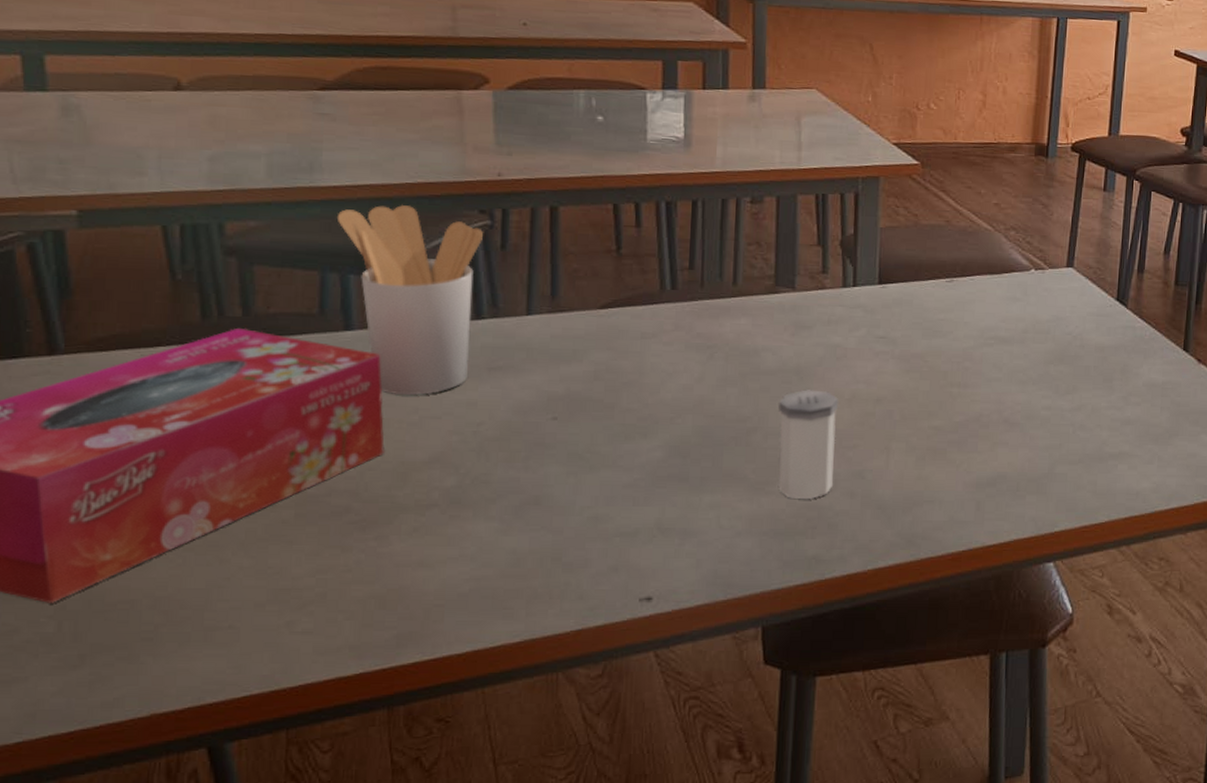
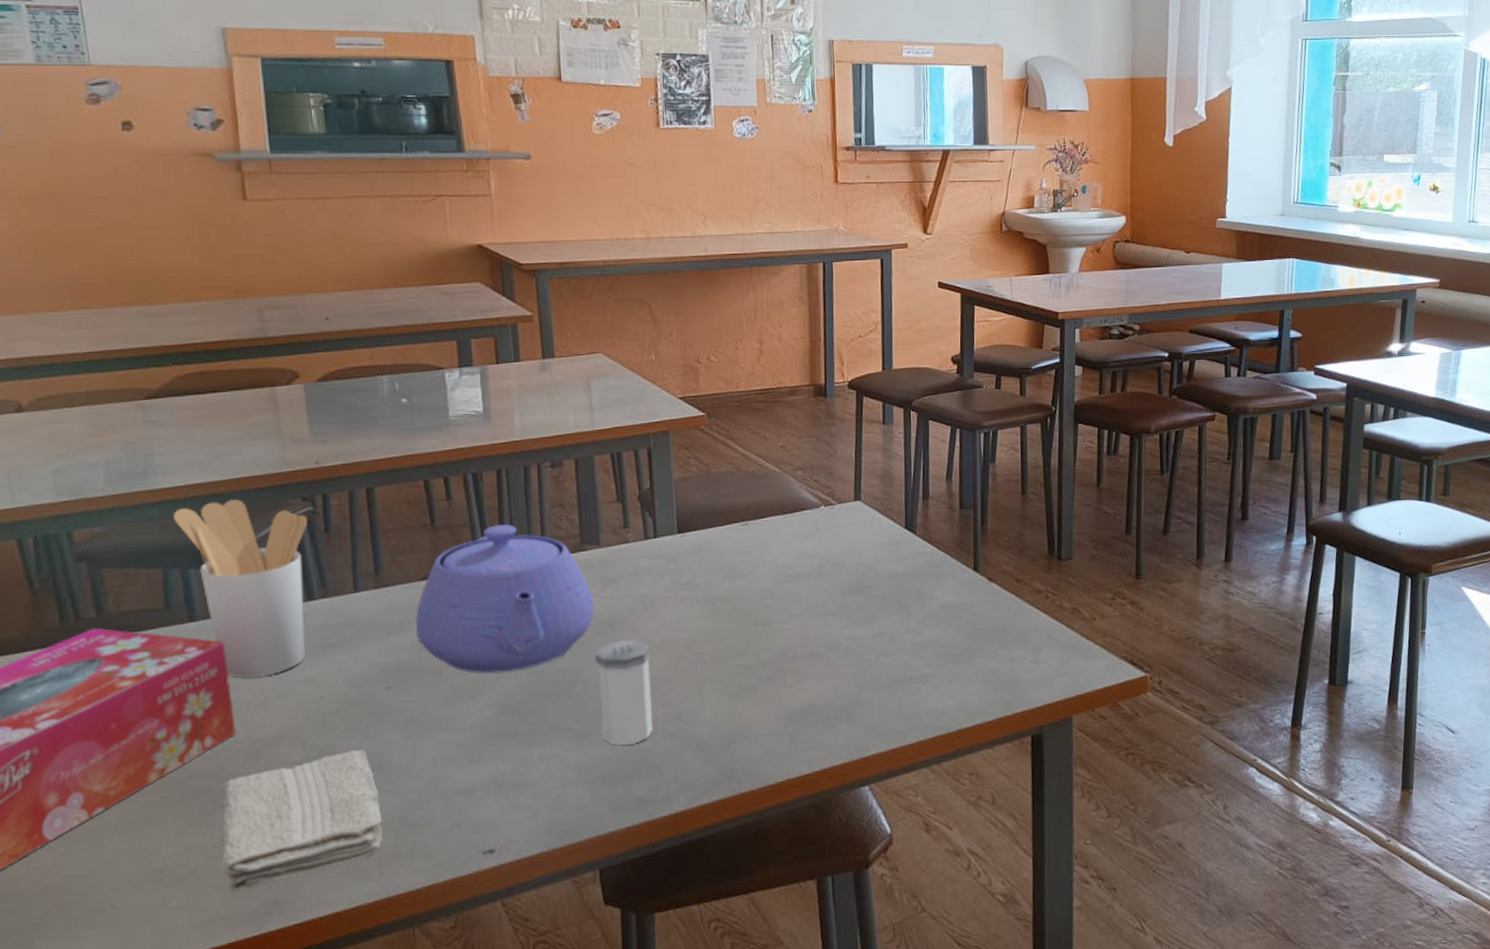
washcloth: none [355,480,534,619] -> present [222,749,383,891]
teapot: none [590,258,784,413] -> present [416,525,596,674]

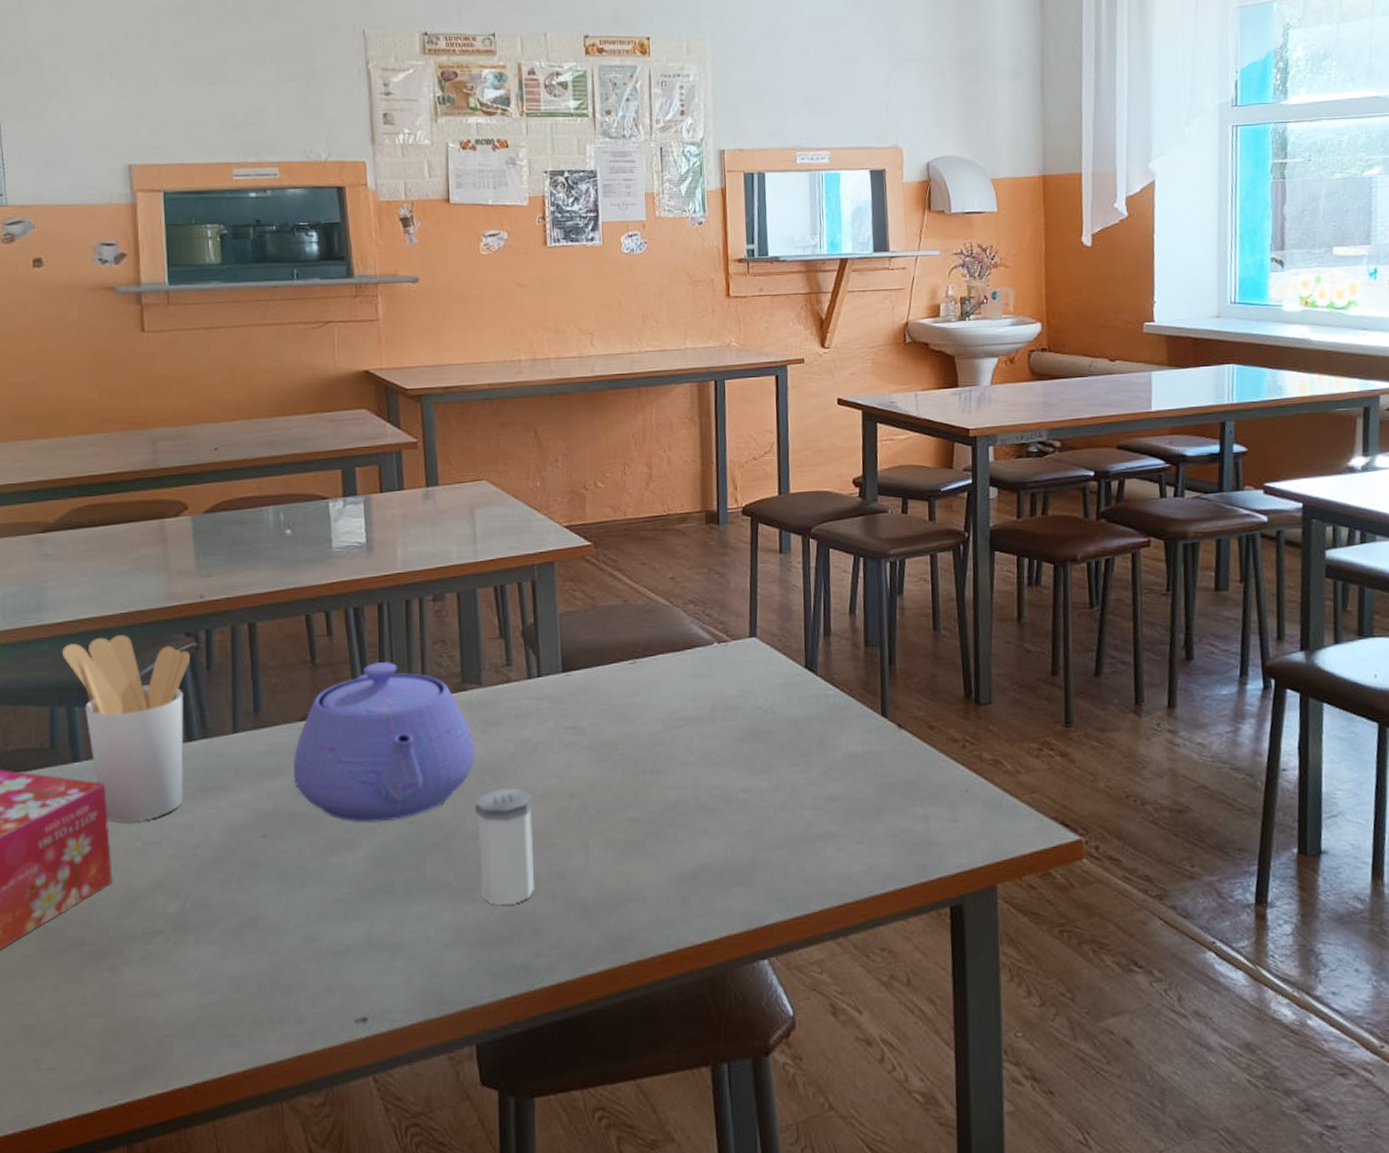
washcloth: present [222,749,383,891] -> none [93,902,253,1053]

